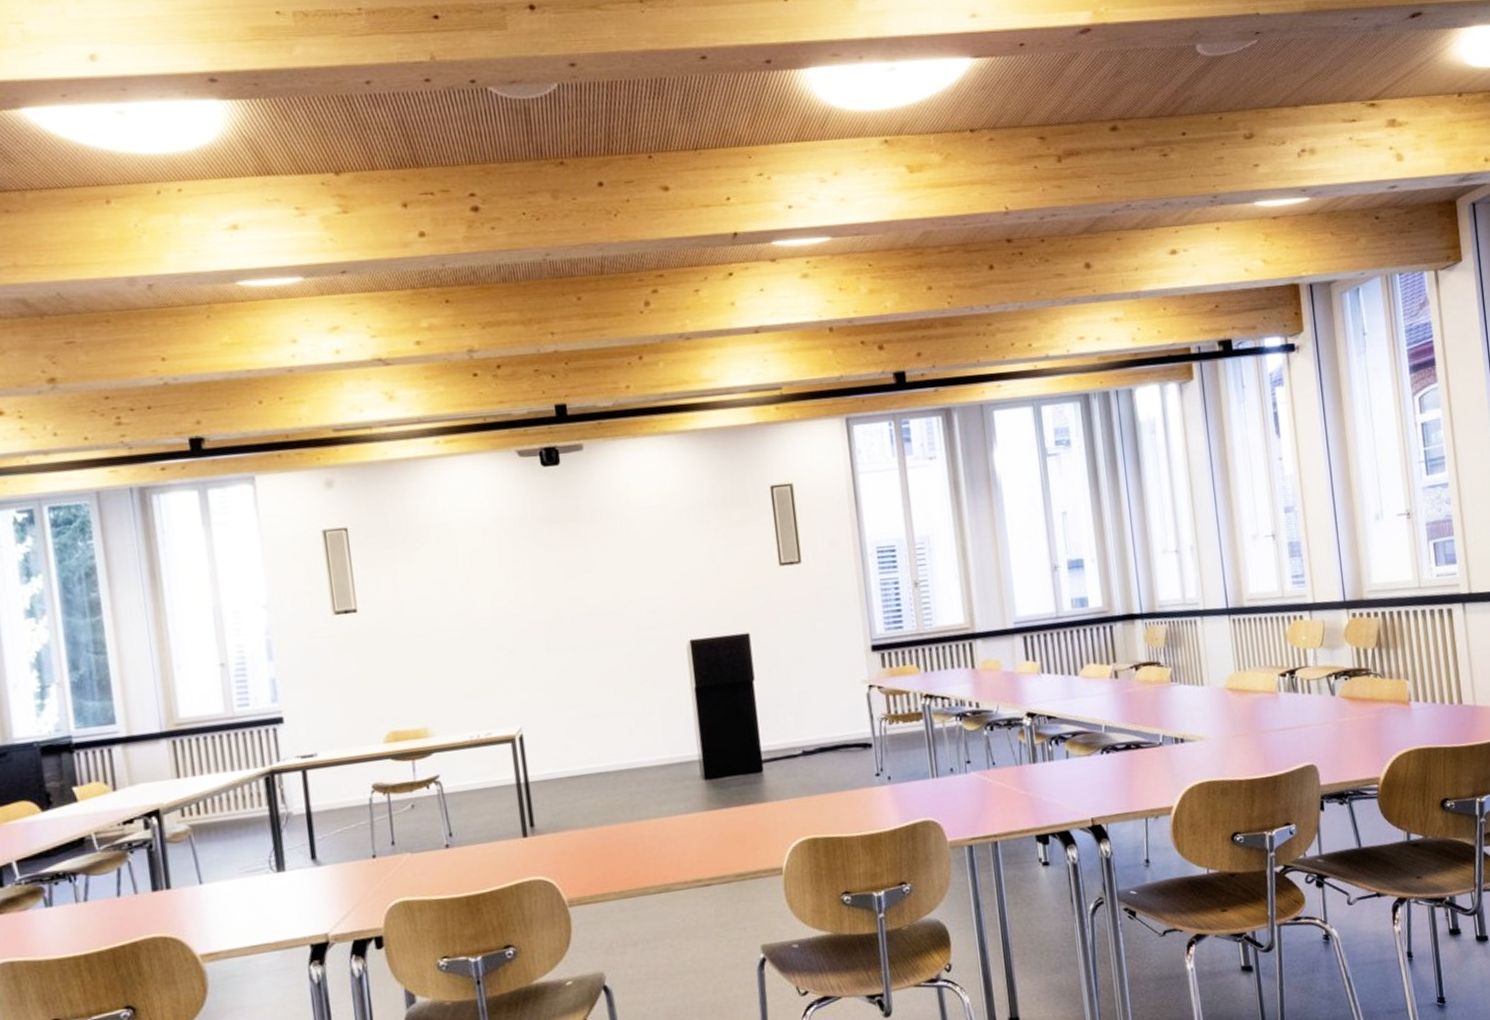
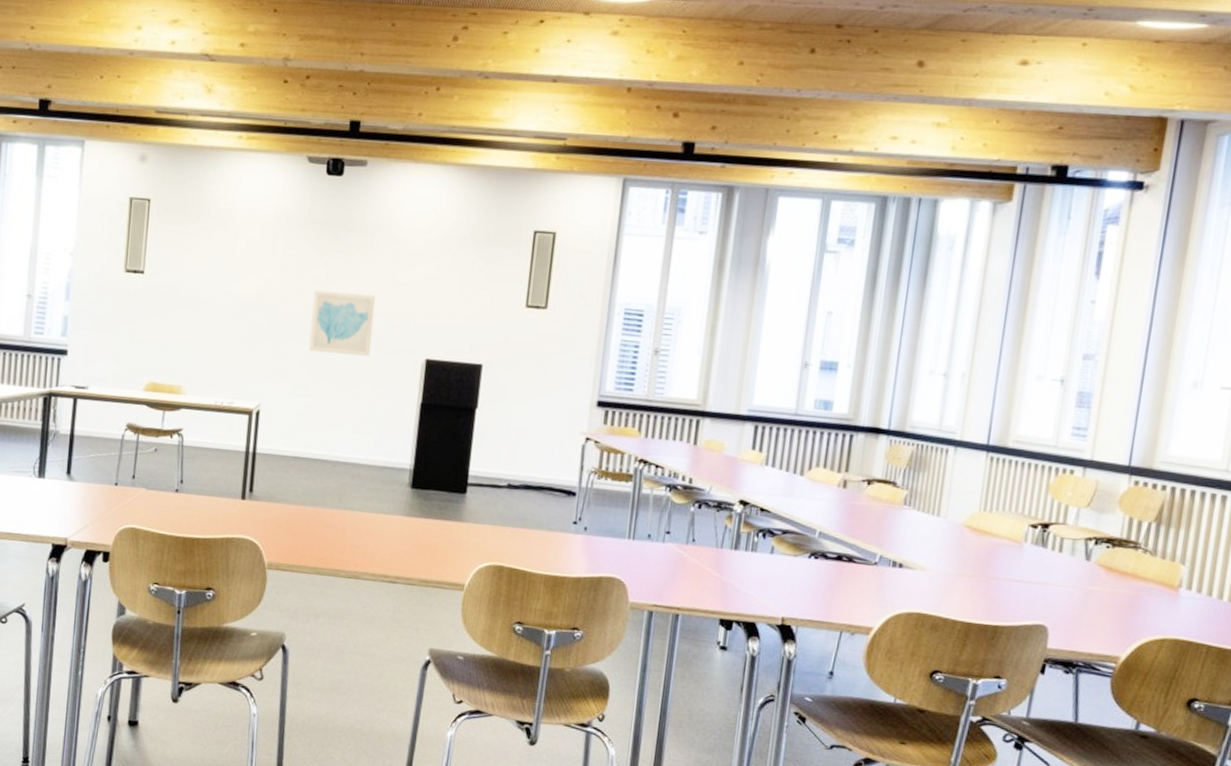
wall art: none [555,584,631,659] -> present [308,290,376,357]

